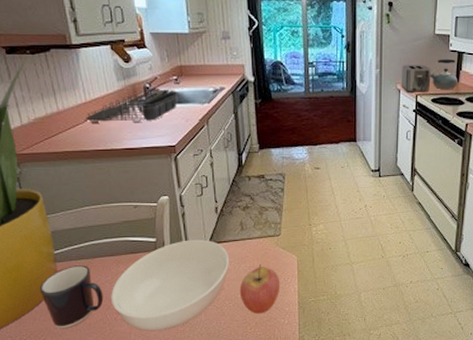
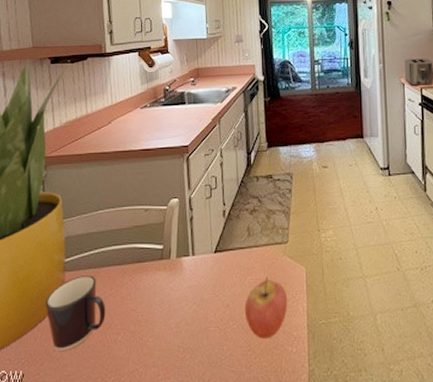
dish rack: present [86,91,178,123] -> none [110,93,194,125]
bowl: present [111,239,230,331] -> none [113,247,236,357]

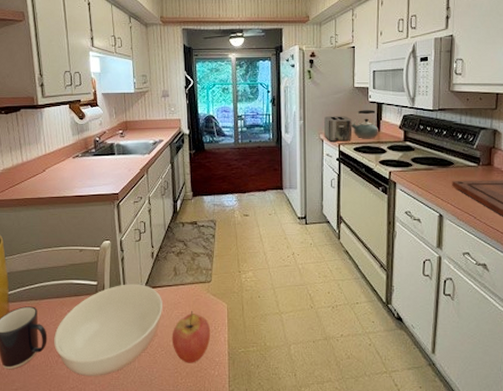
bowl: none [113,247,236,357] -> present [54,284,164,376]

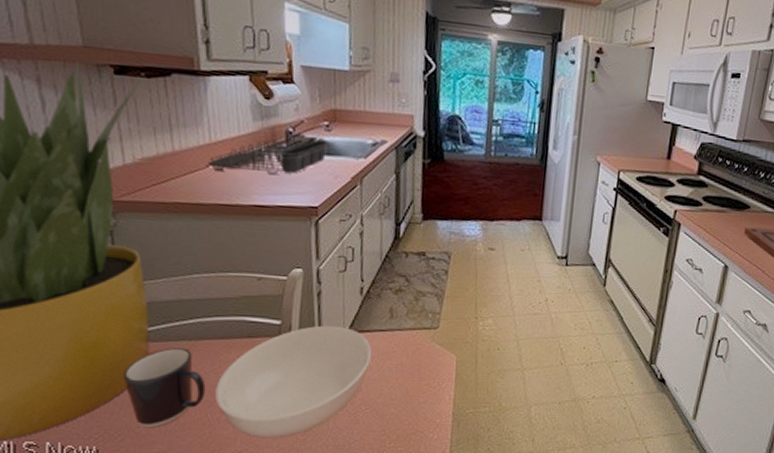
dish rack: none [44,144,123,173] -> present [208,139,328,175]
fruit: present [172,311,211,363] -> none [380,363,433,425]
toaster: present [324,116,352,142] -> none [602,133,639,169]
kettle: present [351,110,378,139] -> none [637,130,670,168]

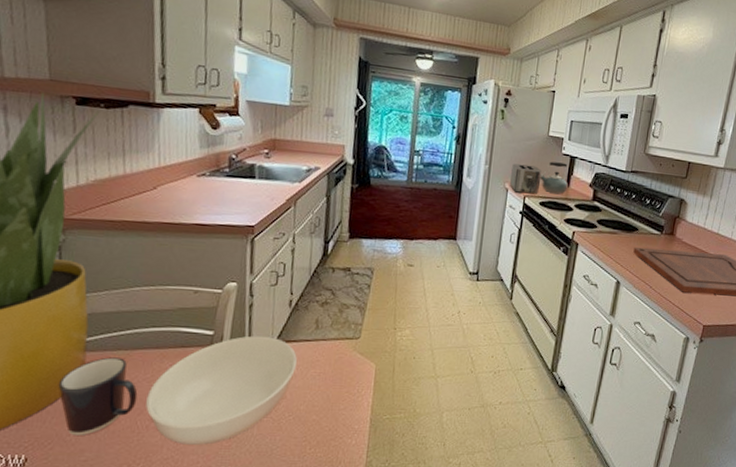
dish rack: present [208,139,328,175] -> none [155,165,267,197]
toaster: none [602,133,639,169] -> present [510,163,542,195]
kettle: none [637,130,670,168] -> present [540,161,569,195]

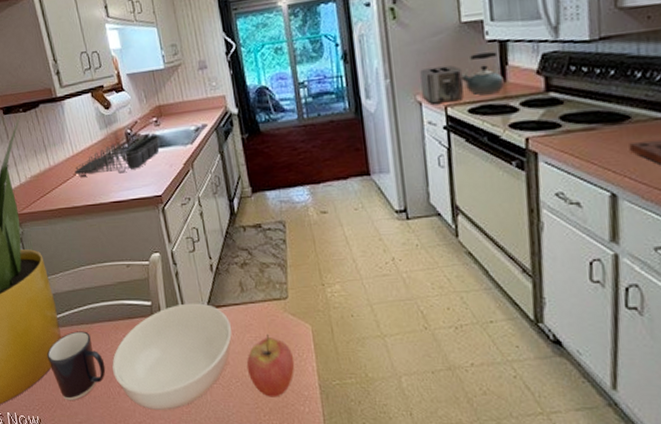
dish rack: none [155,165,267,197] -> present [74,135,160,177]
fruit: none [303,371,353,431] -> present [246,335,295,397]

